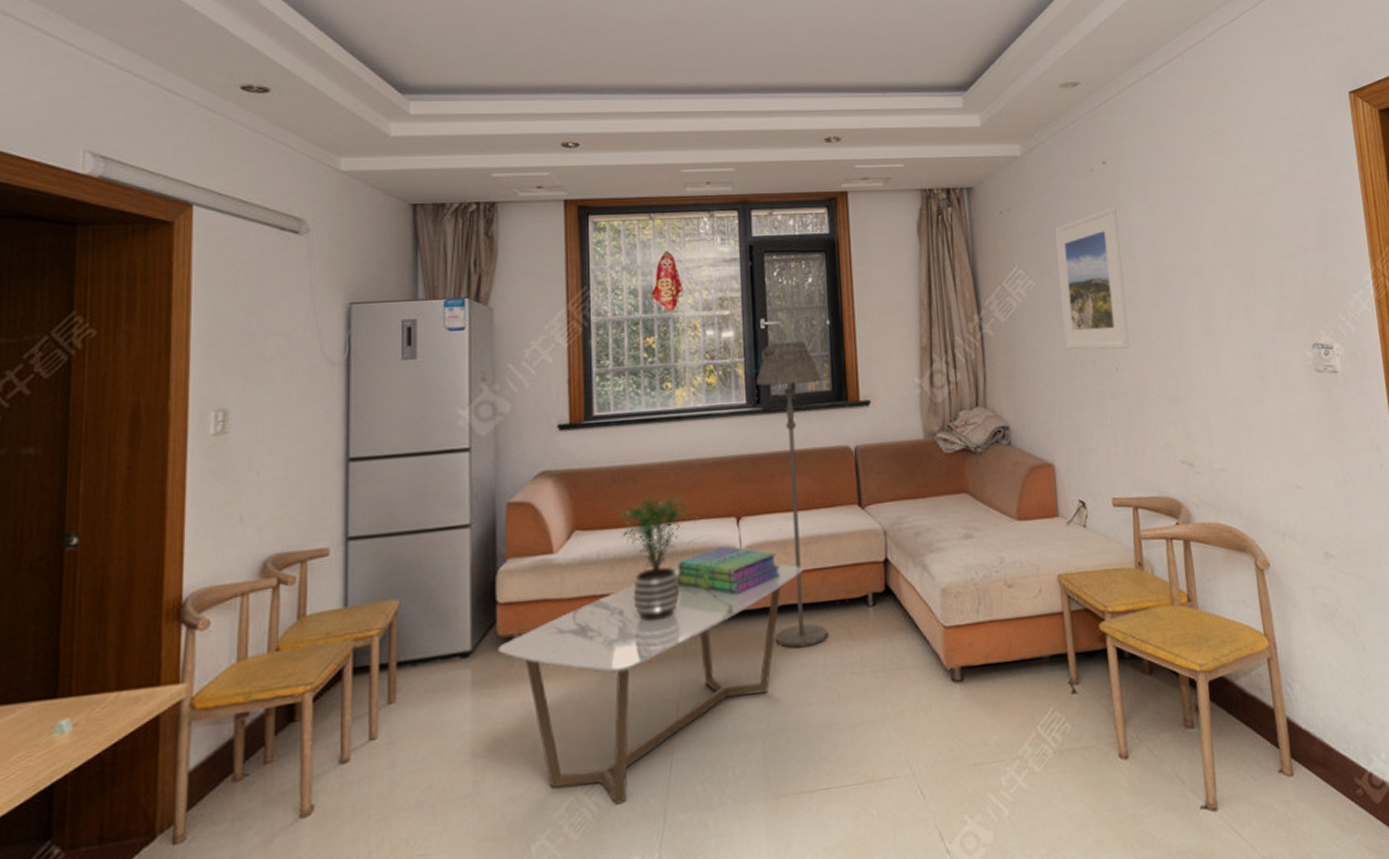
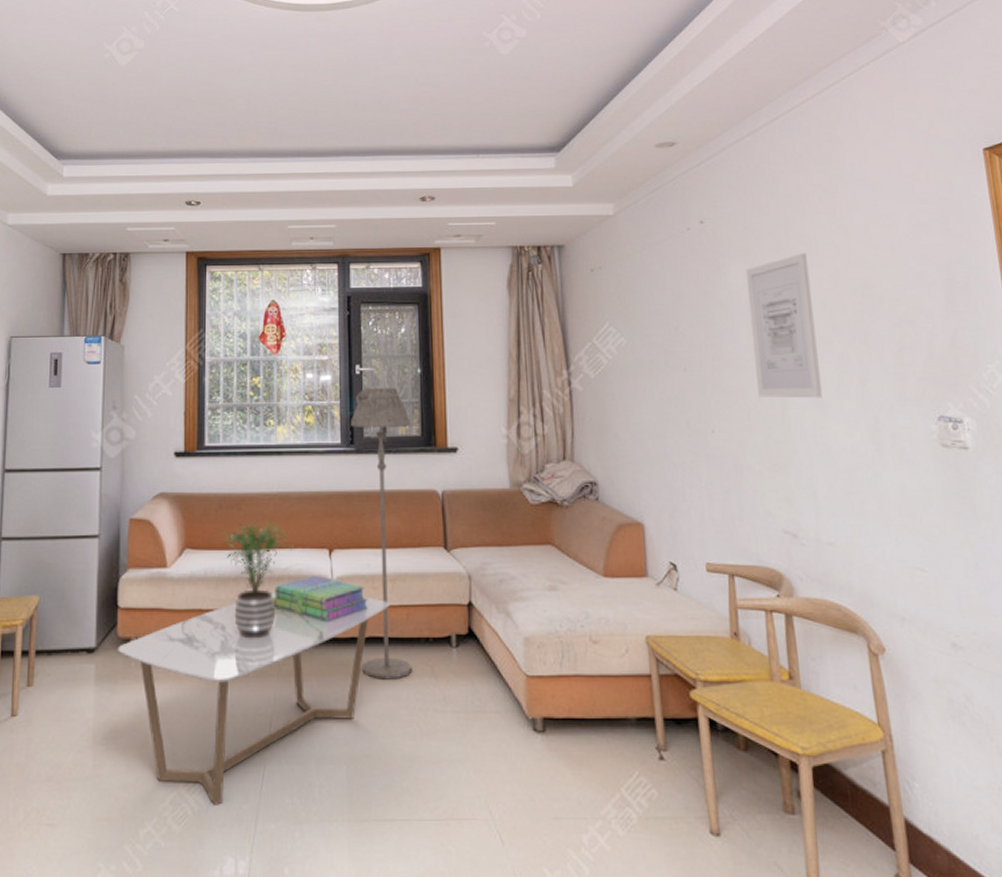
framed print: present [1054,207,1130,350] -> none [647,267,728,411]
wall art: none [1145,192,1214,334] -> present [745,253,822,399]

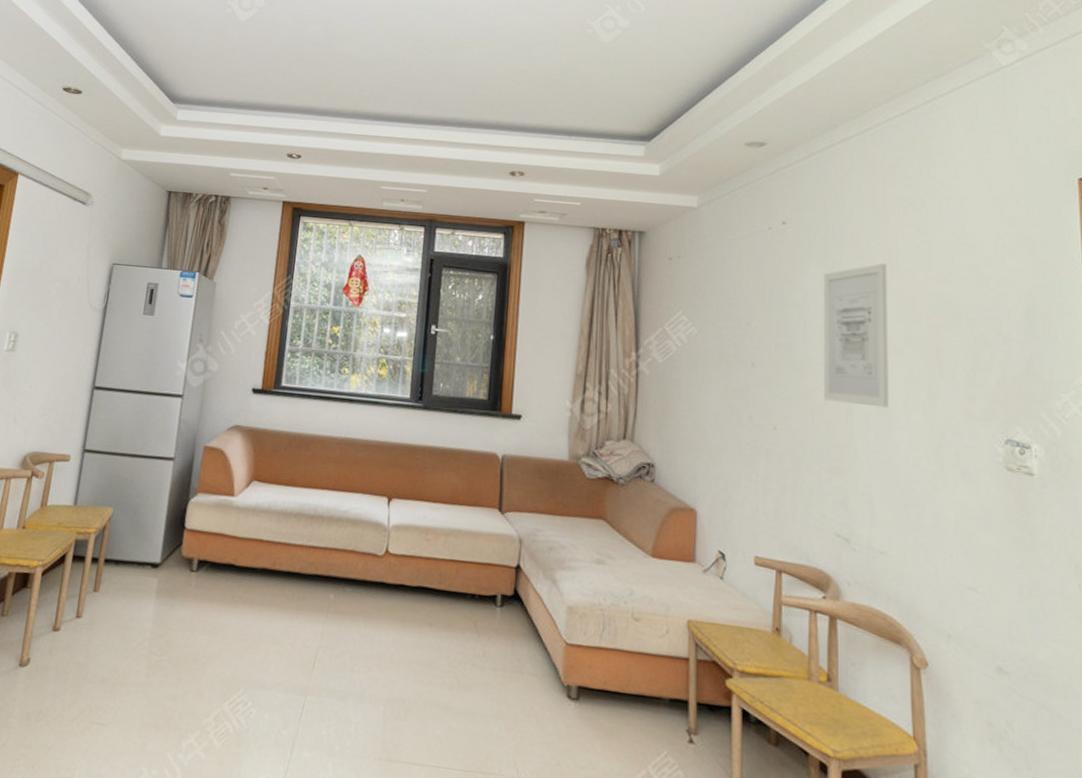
coffee table: present [118,591,389,805] -> none [180,530,440,727]
potted plant: present [223,522,295,639] -> none [289,463,356,575]
stack of books: present [272,576,368,621] -> none [329,521,421,567]
floor lamp: present [351,387,412,680] -> none [407,347,479,630]

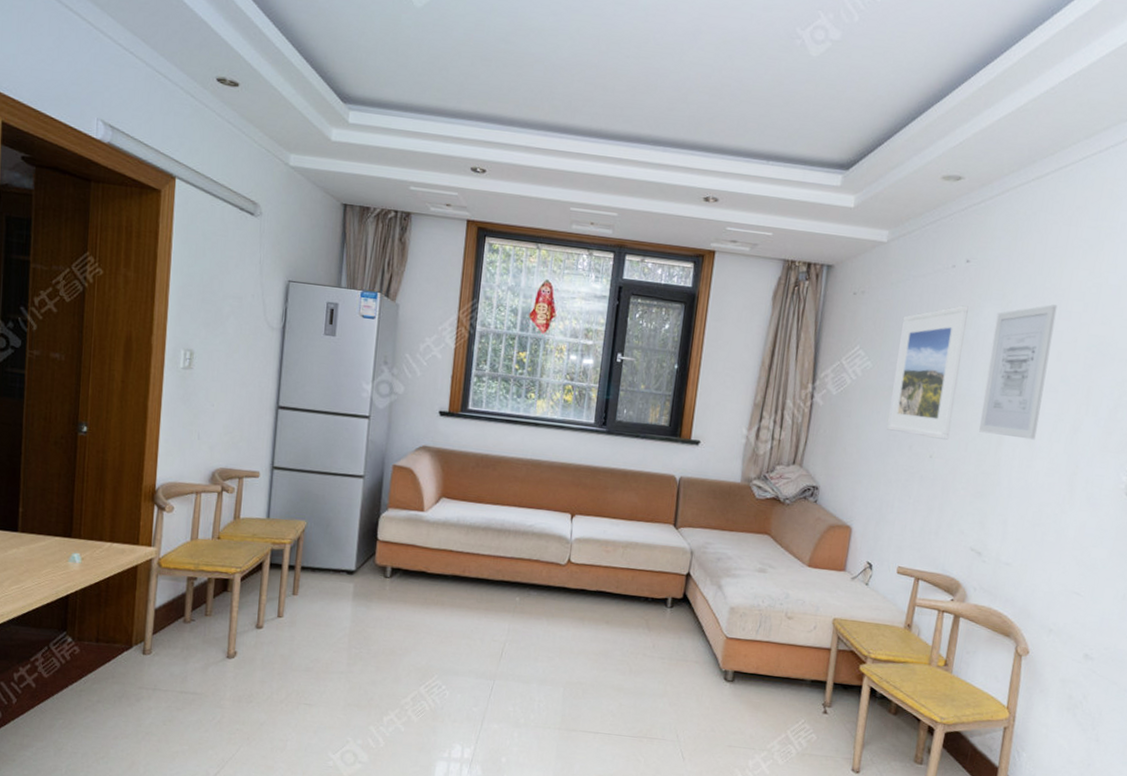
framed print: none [722,267,792,409] -> present [887,305,969,440]

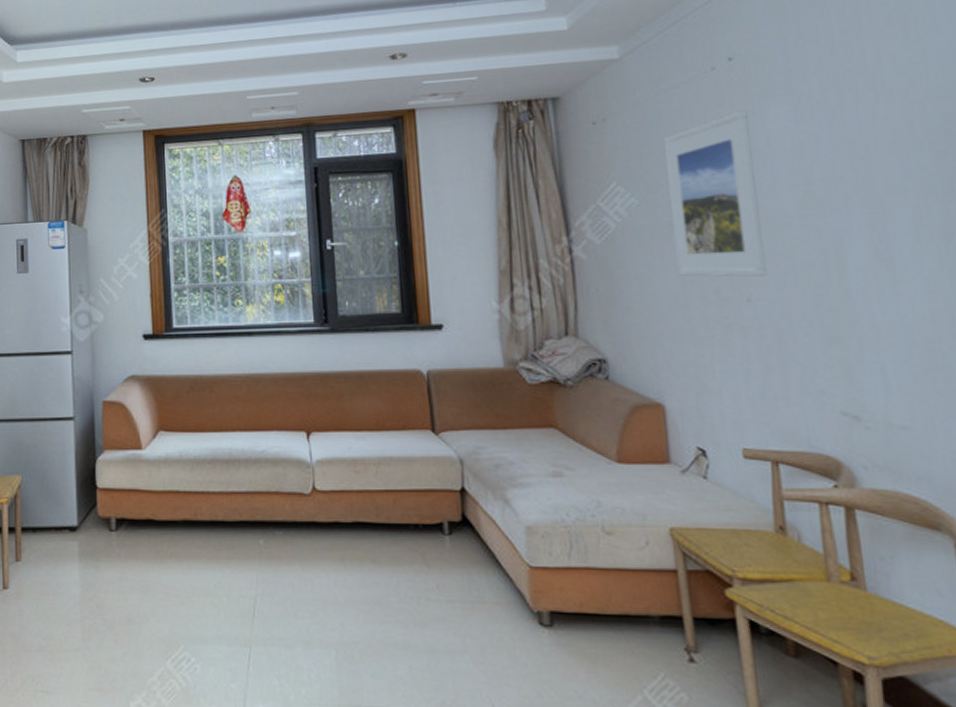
wall art: present [979,304,1058,440] -> none [788,87,892,260]

